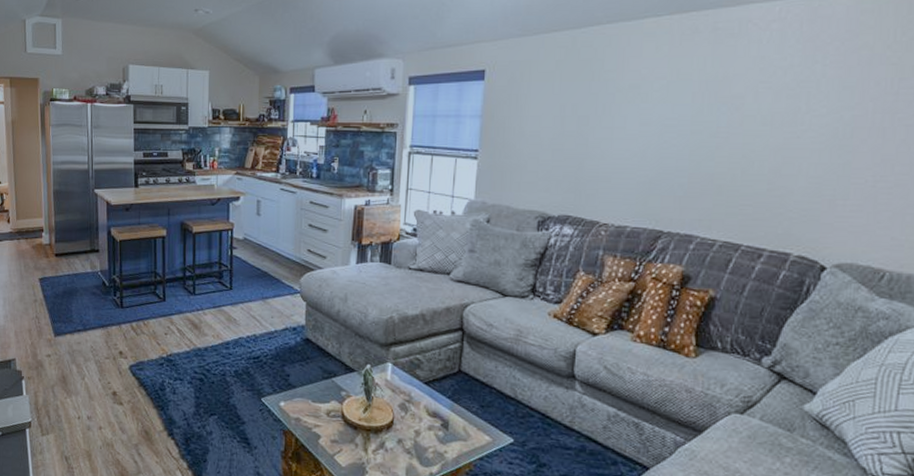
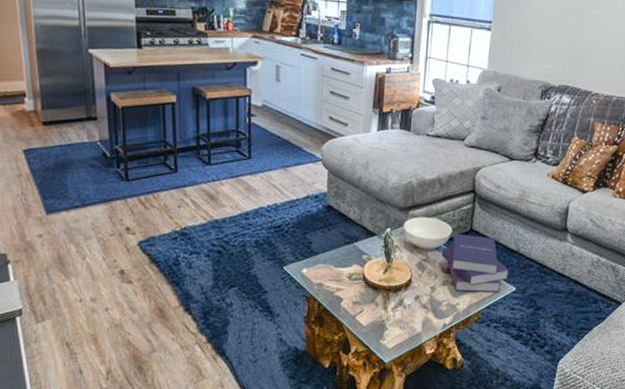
bowl: none [384,354,438,391] -> present [403,217,453,250]
book: none [426,374,505,443] -> present [441,234,509,292]

